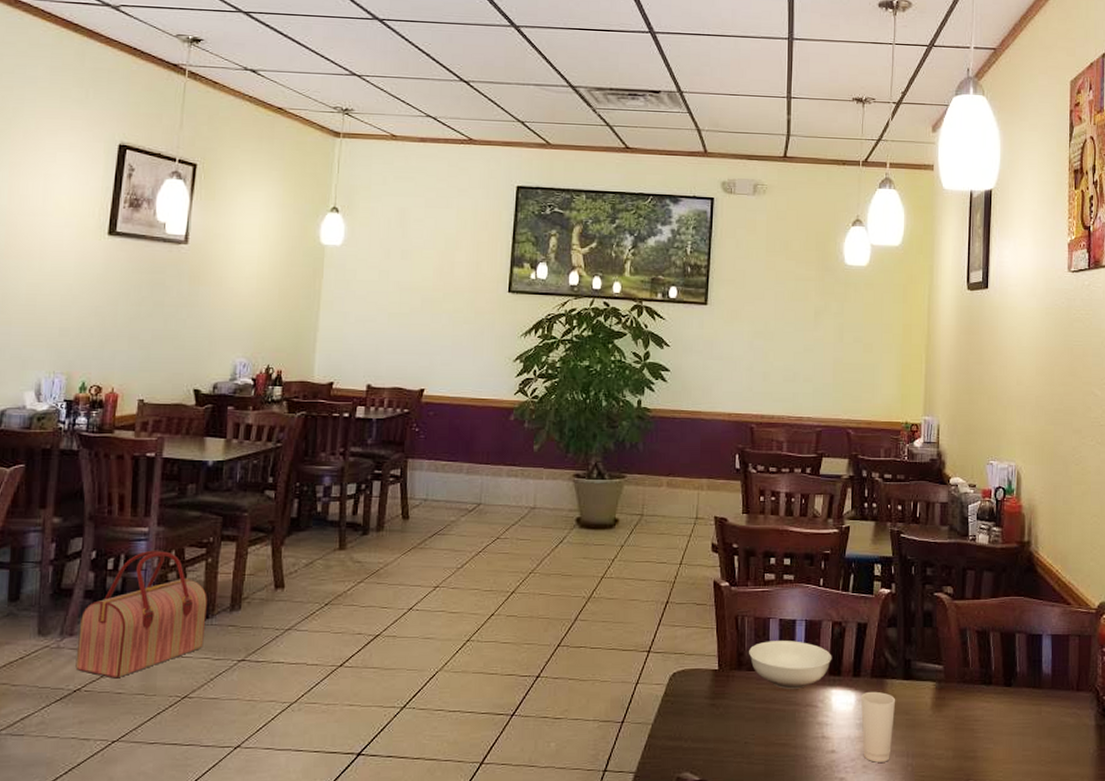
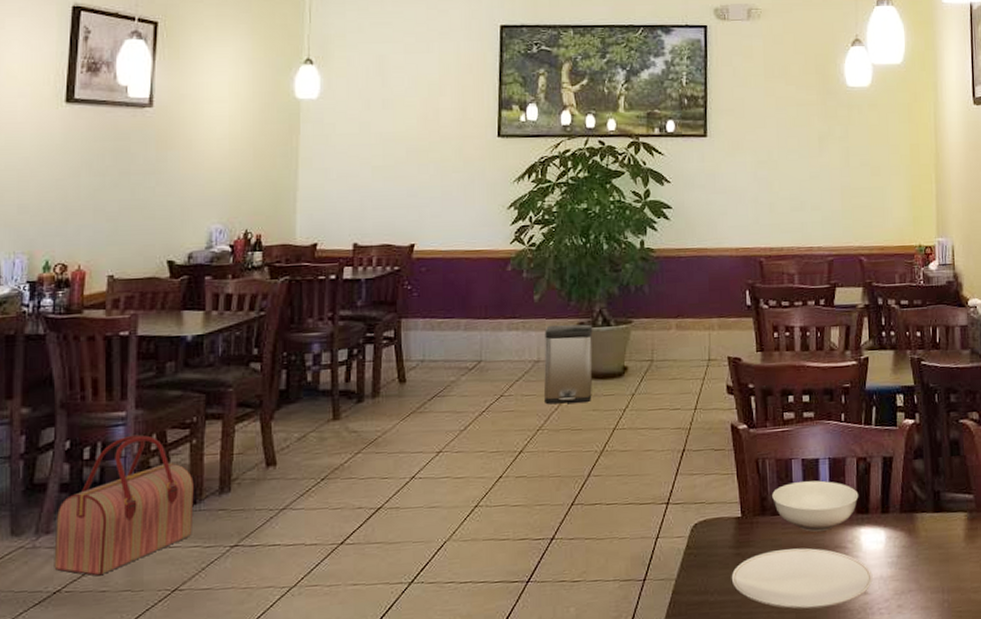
pedal bin: none [537,474,588,550] -> present [543,324,593,405]
plate: none [705,704,841,763] -> present [731,548,873,609]
cup: present [861,691,896,763] -> none [891,527,928,601]

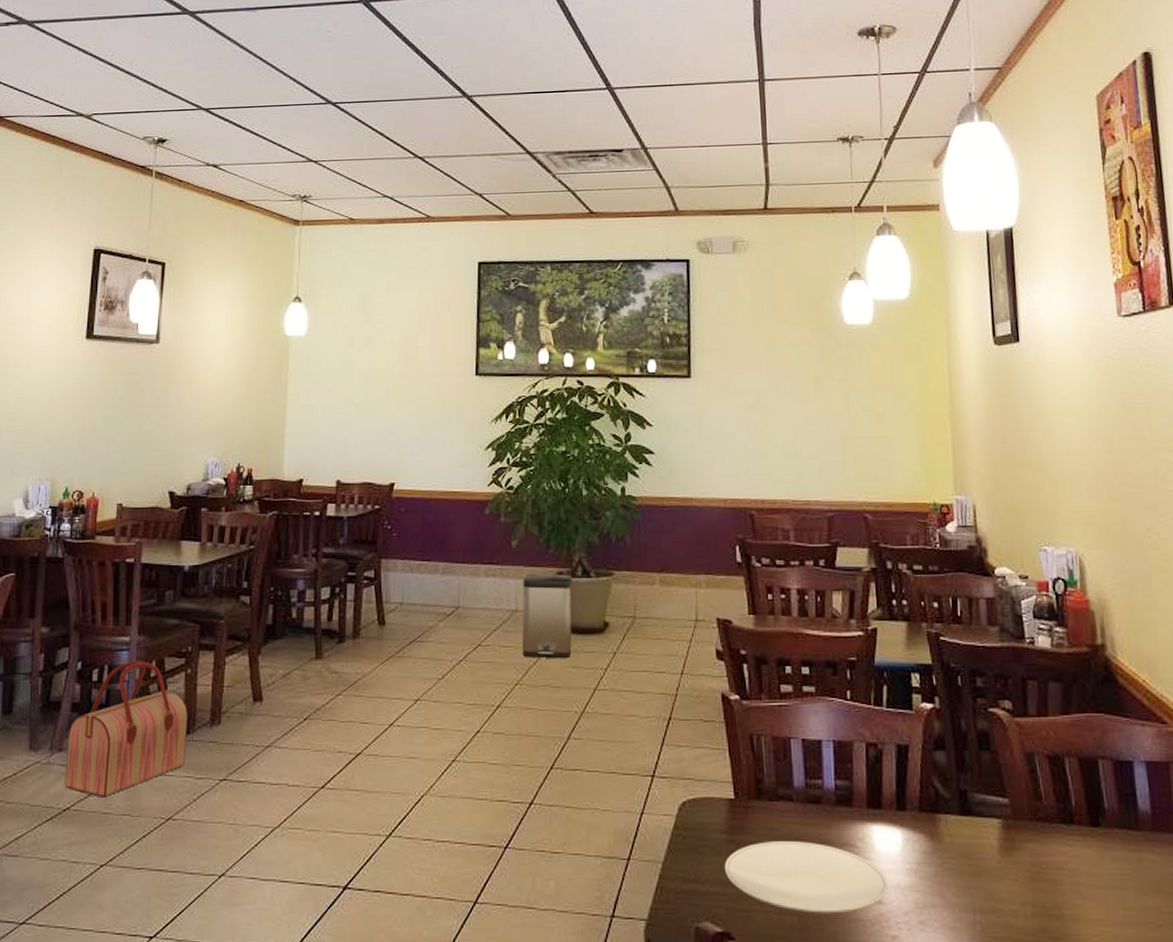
bowl: present [772,480,859,532] -> none [769,765,870,824]

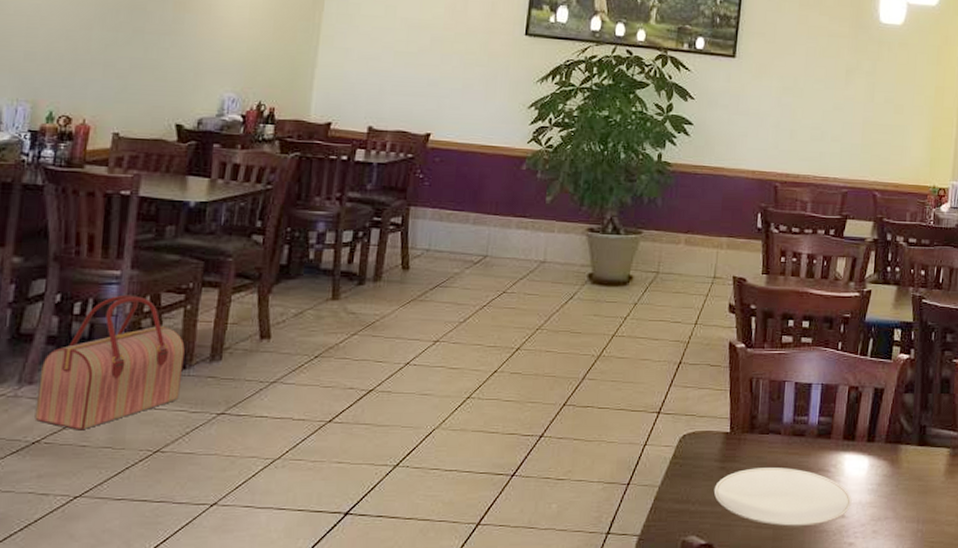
pedal bin: present [521,573,573,658] -> none [546,227,603,306]

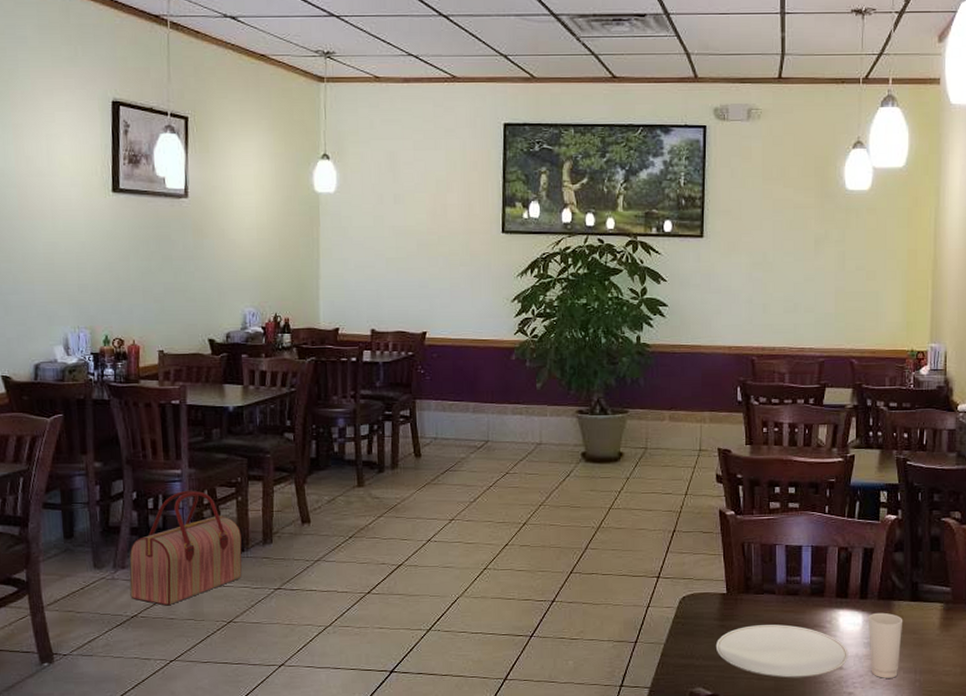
cup: none [873,457,909,528] -> present [869,612,903,678]

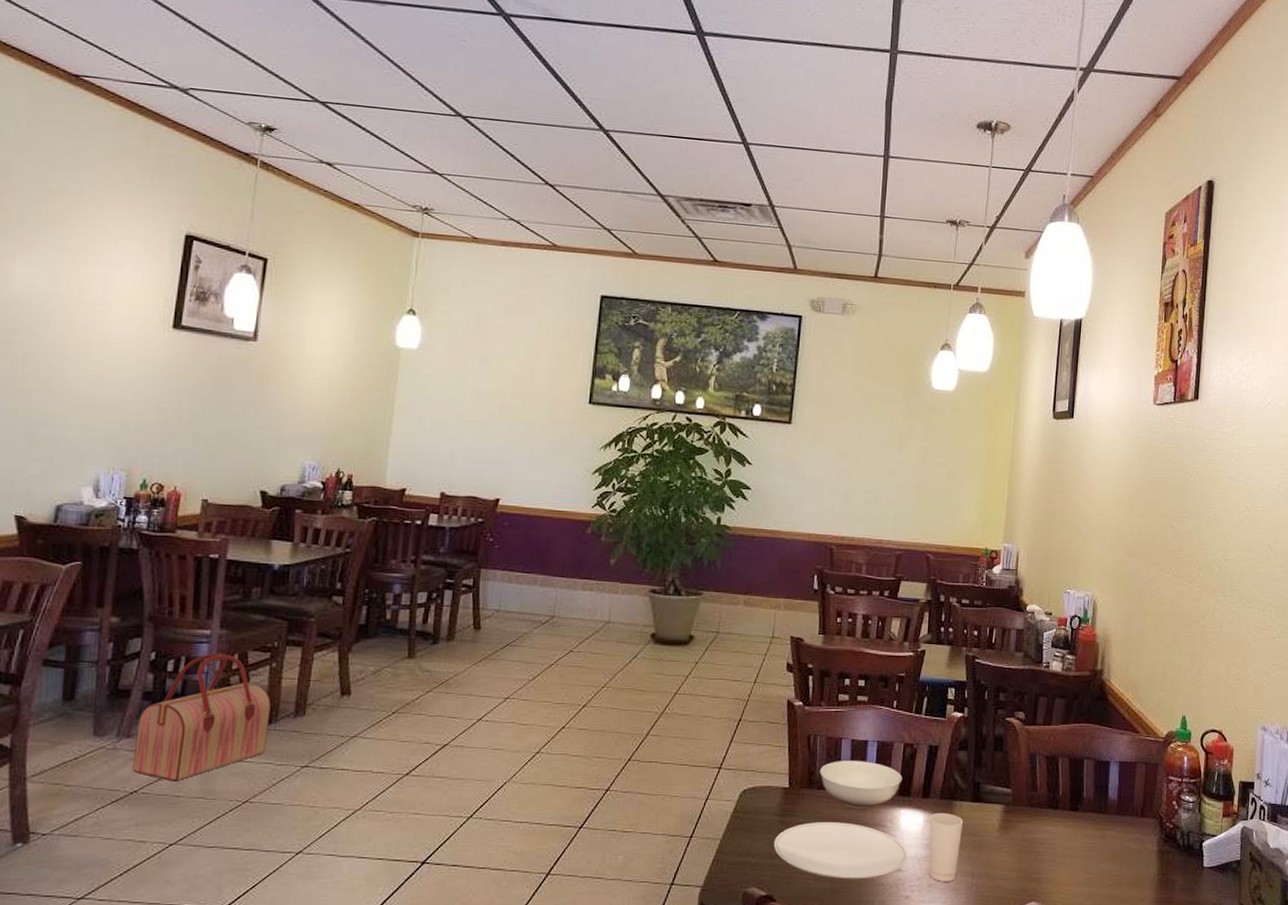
bowl: none [756,565,839,611] -> present [820,761,903,808]

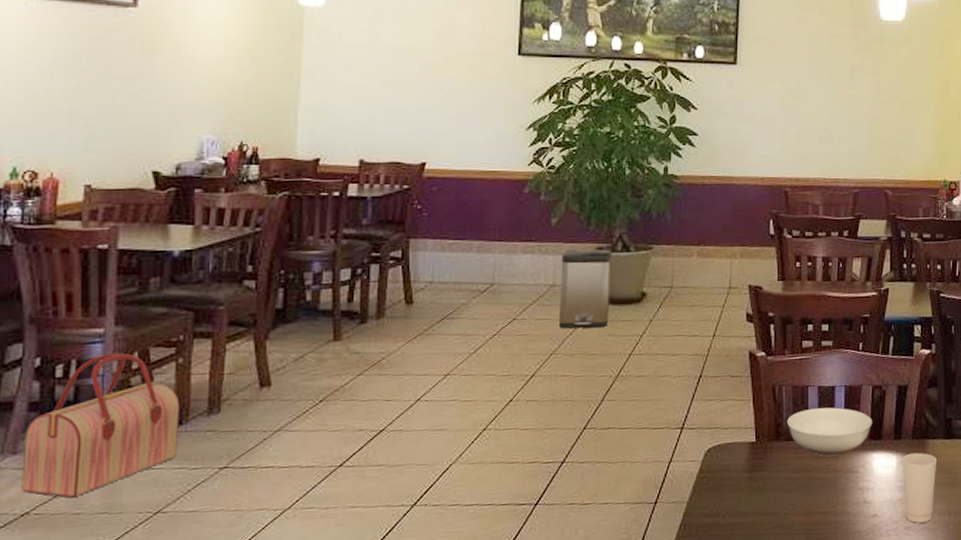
pedal bin: none [611,589,665,665] -> present [558,249,612,329]
plate: present [773,822,908,880] -> none [743,472,882,531]

